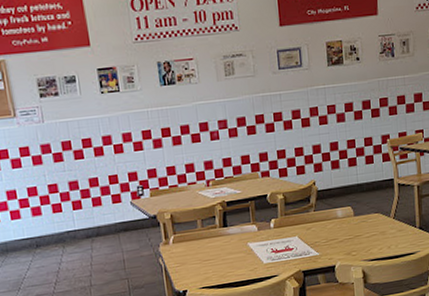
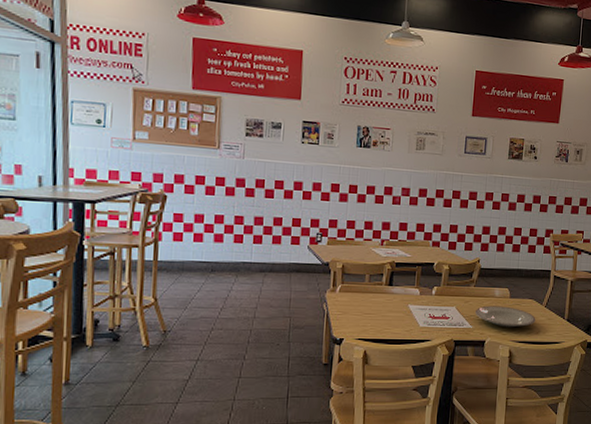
plate: none [319,225,386,248] -> present [474,305,536,328]

